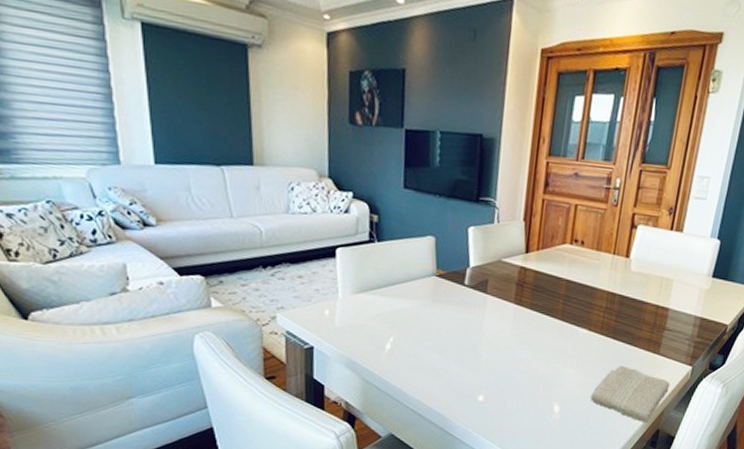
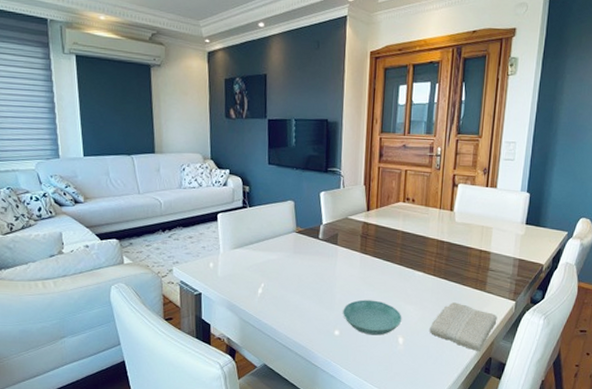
saucer: none [489,360,560,403] -> present [343,299,402,336]

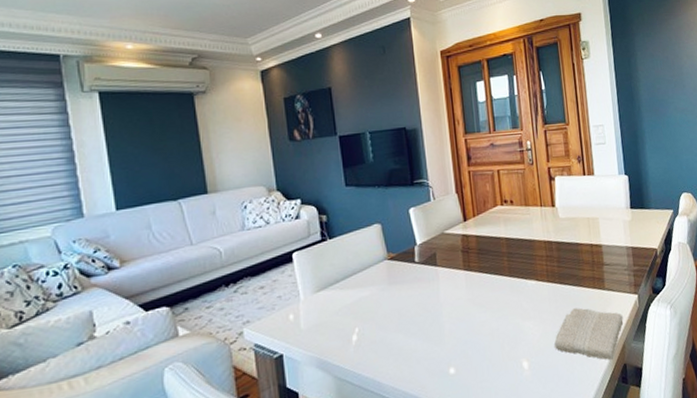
saucer: present [343,299,402,336] -> none [455,322,523,366]

